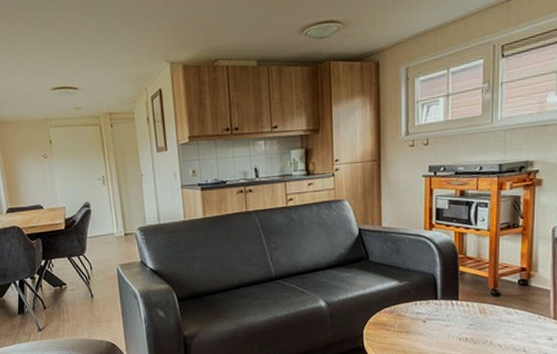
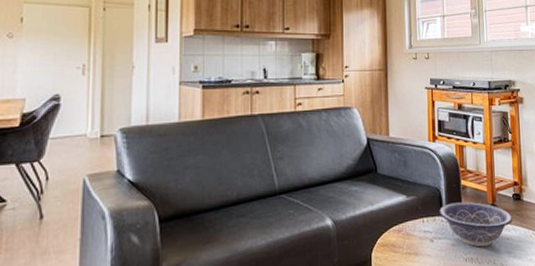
decorative bowl: none [433,287,516,329] -> present [439,202,512,247]

